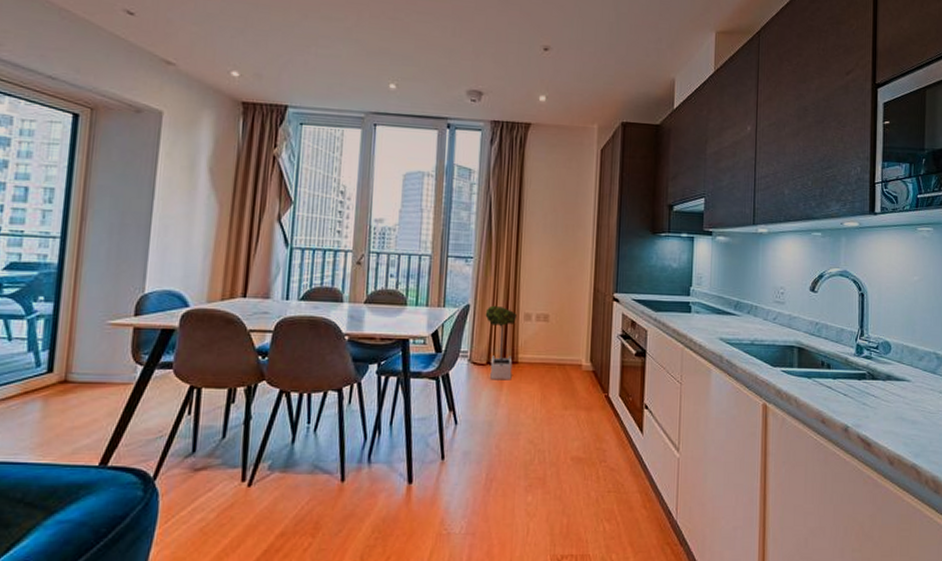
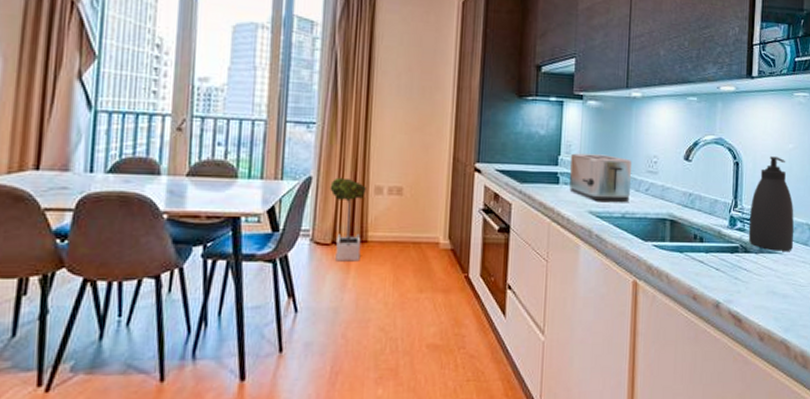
toaster: none [701,284,759,330] -> present [569,153,631,202]
soap dispenser: none [875,288,922,379] -> present [748,156,794,251]

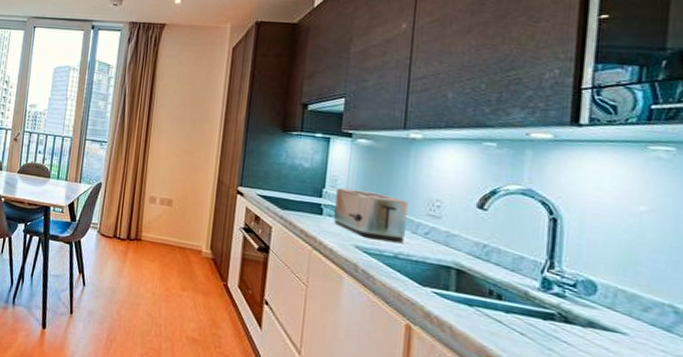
potted tree: present [330,177,366,262] -> none [114,186,143,255]
soap dispenser: present [748,156,794,251] -> none [570,217,648,334]

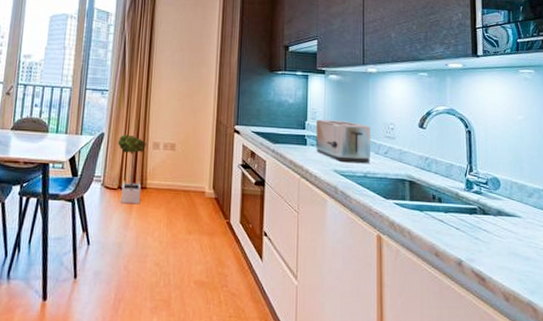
potted tree: none [114,186,143,255] -> present [118,134,146,205]

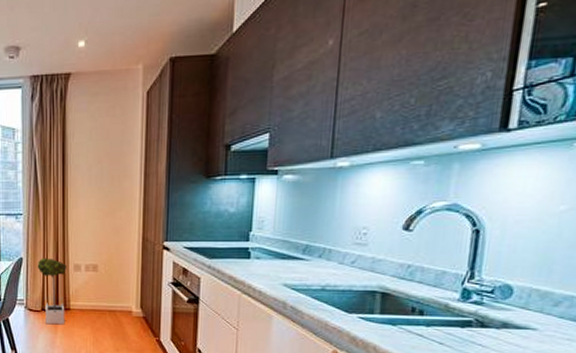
toaster: present [316,119,370,163] -> none [262,228,335,274]

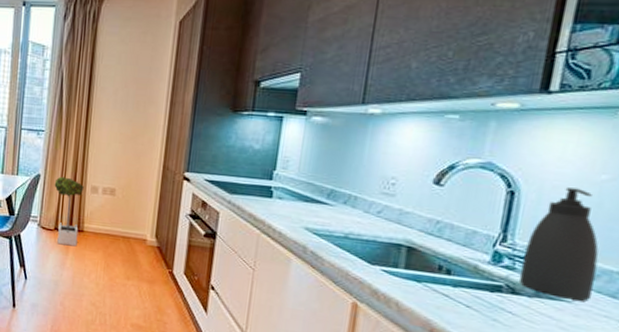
soap dispenser: none [486,221,560,327] -> present [518,187,599,301]

